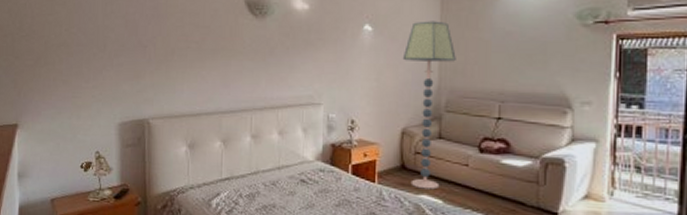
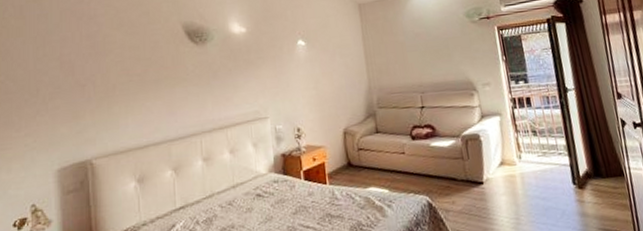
floor lamp: present [402,21,456,190] -> none [335,30,384,182]

